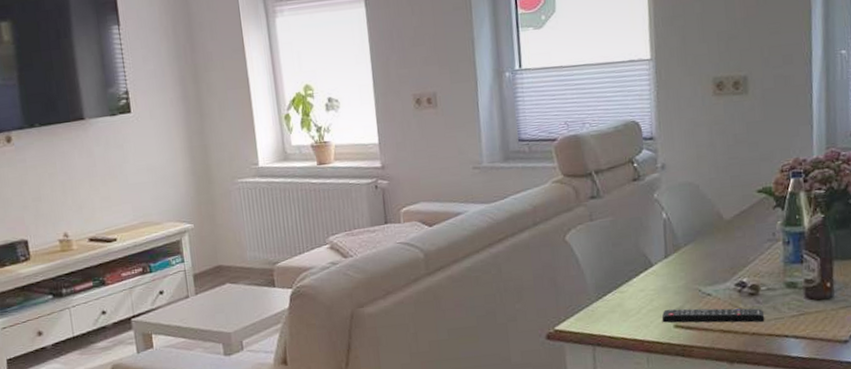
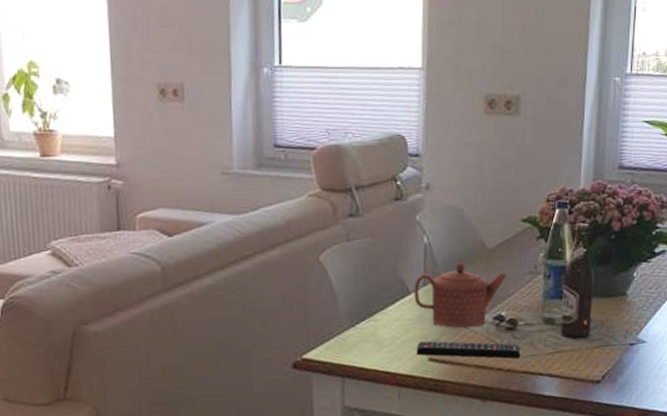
teapot: none [656,234,746,296] -> present [414,262,507,329]

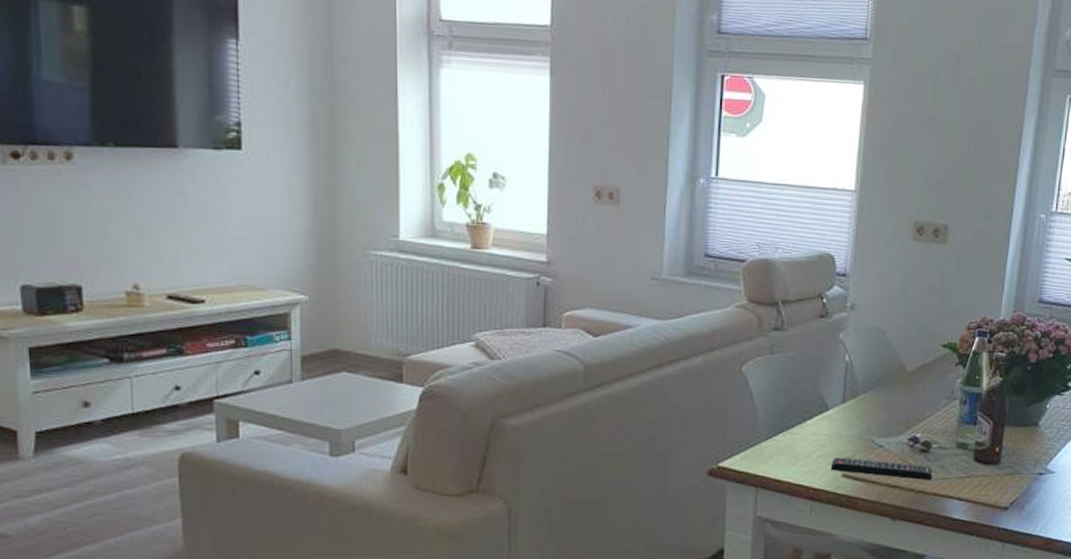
teapot: present [414,262,507,329] -> none [832,382,925,447]

